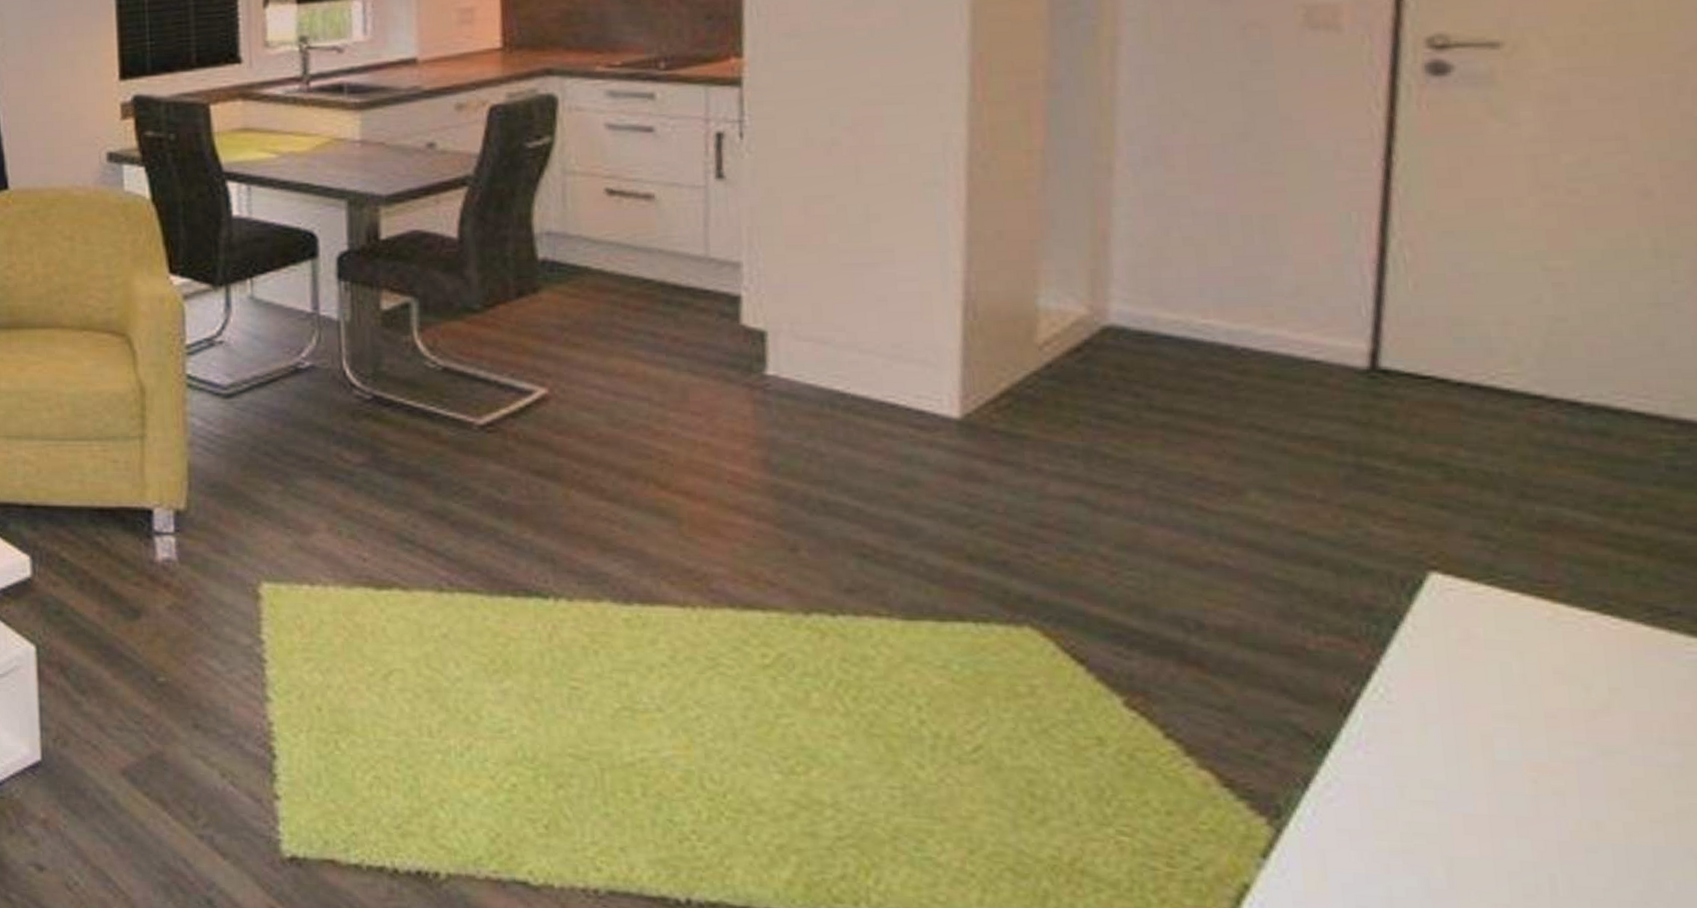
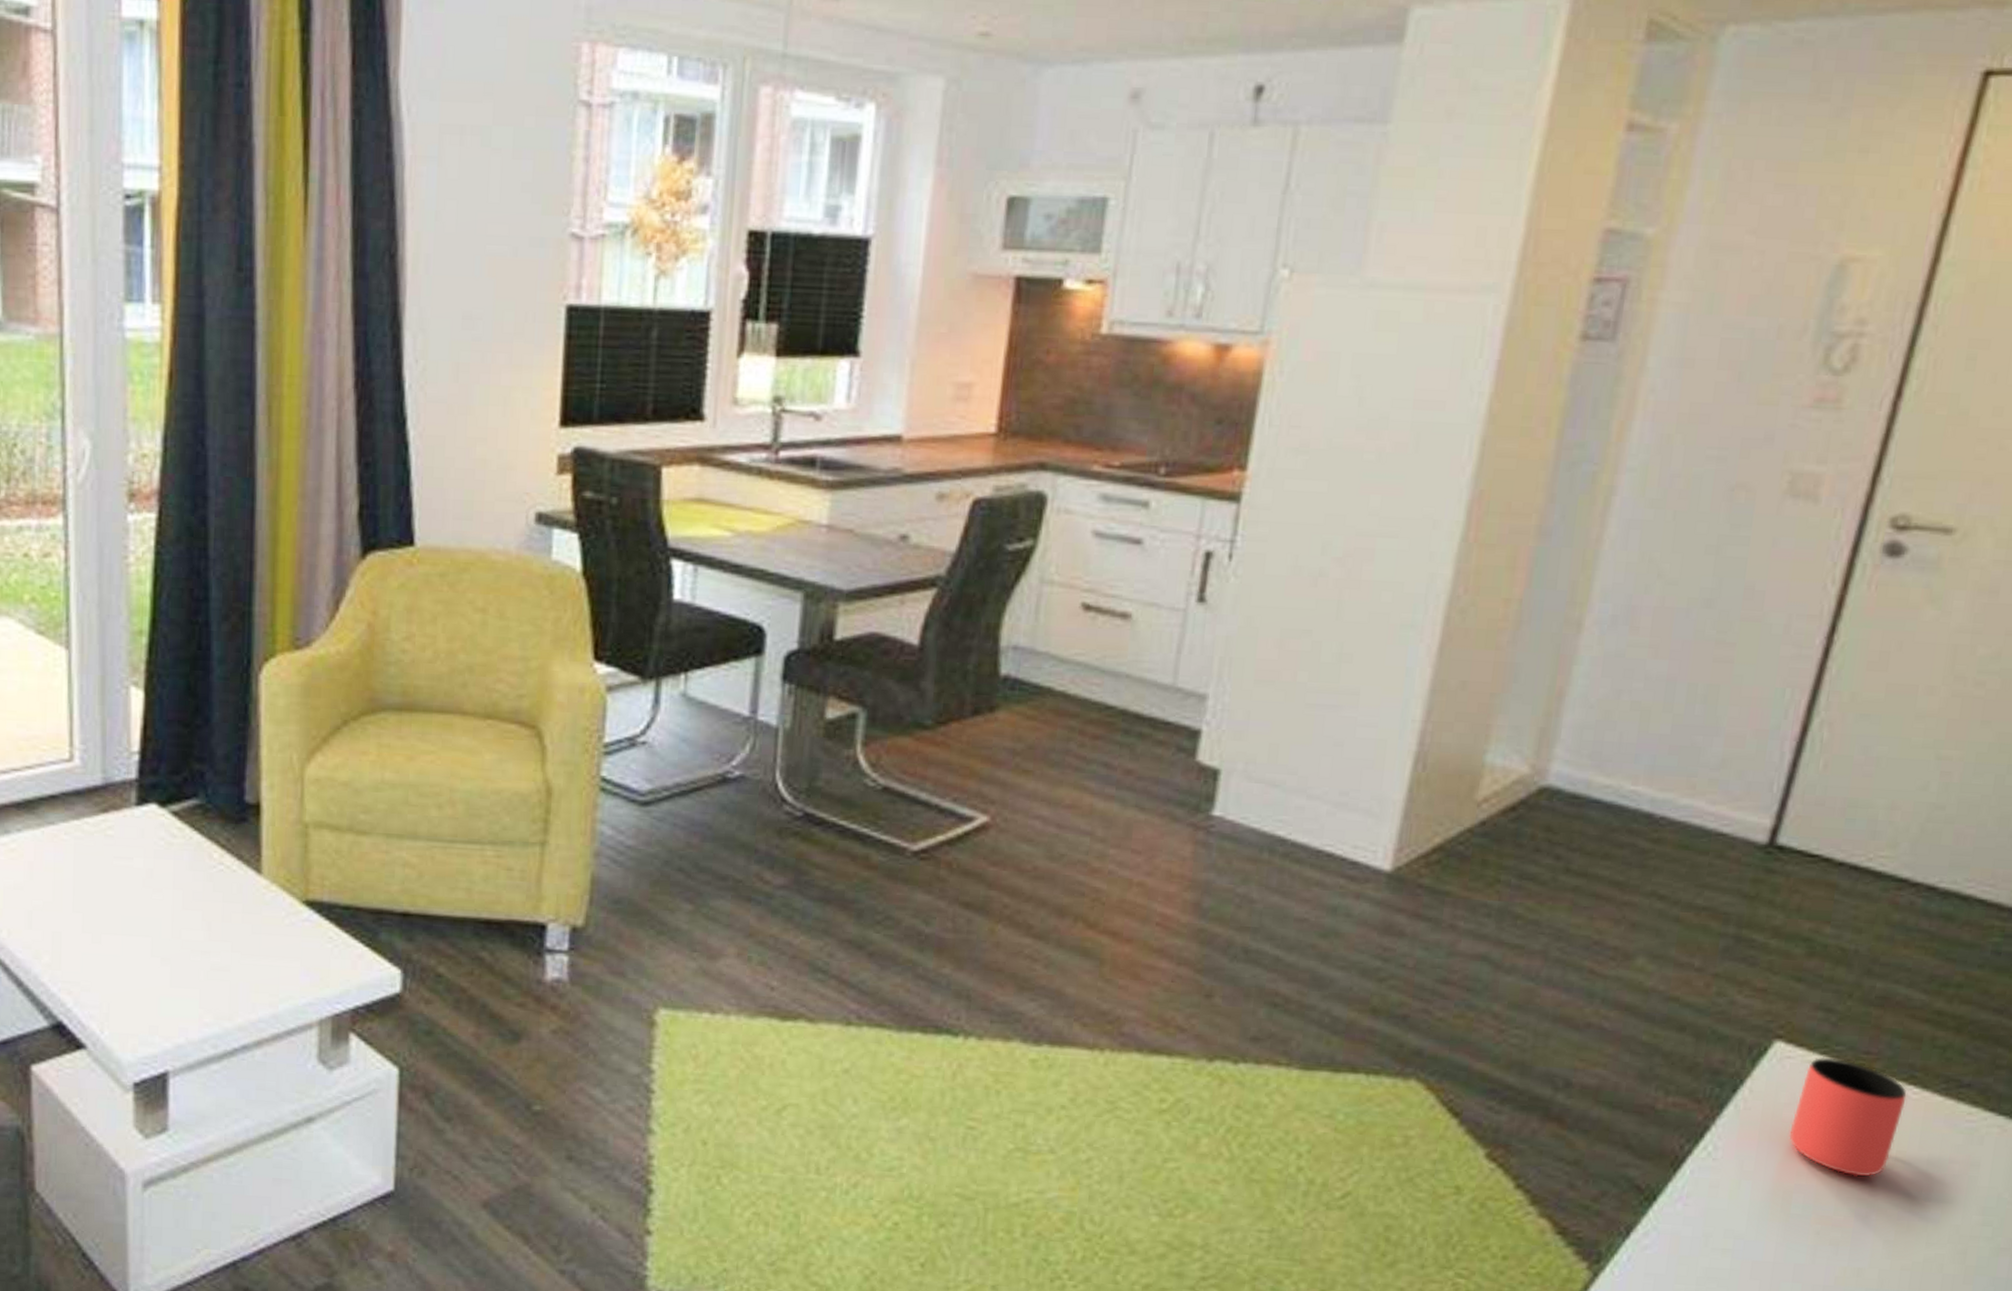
cup: none [1471,588,1606,717] -> present [1788,1057,1907,1176]

